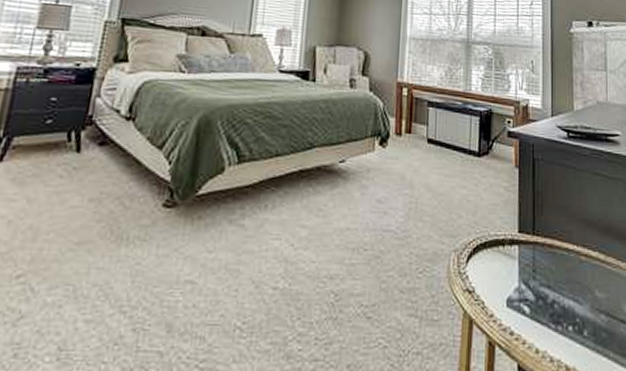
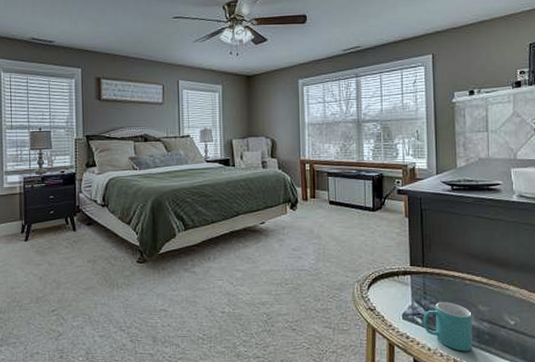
mug: none [531,283,588,355] -> present [423,301,473,352]

